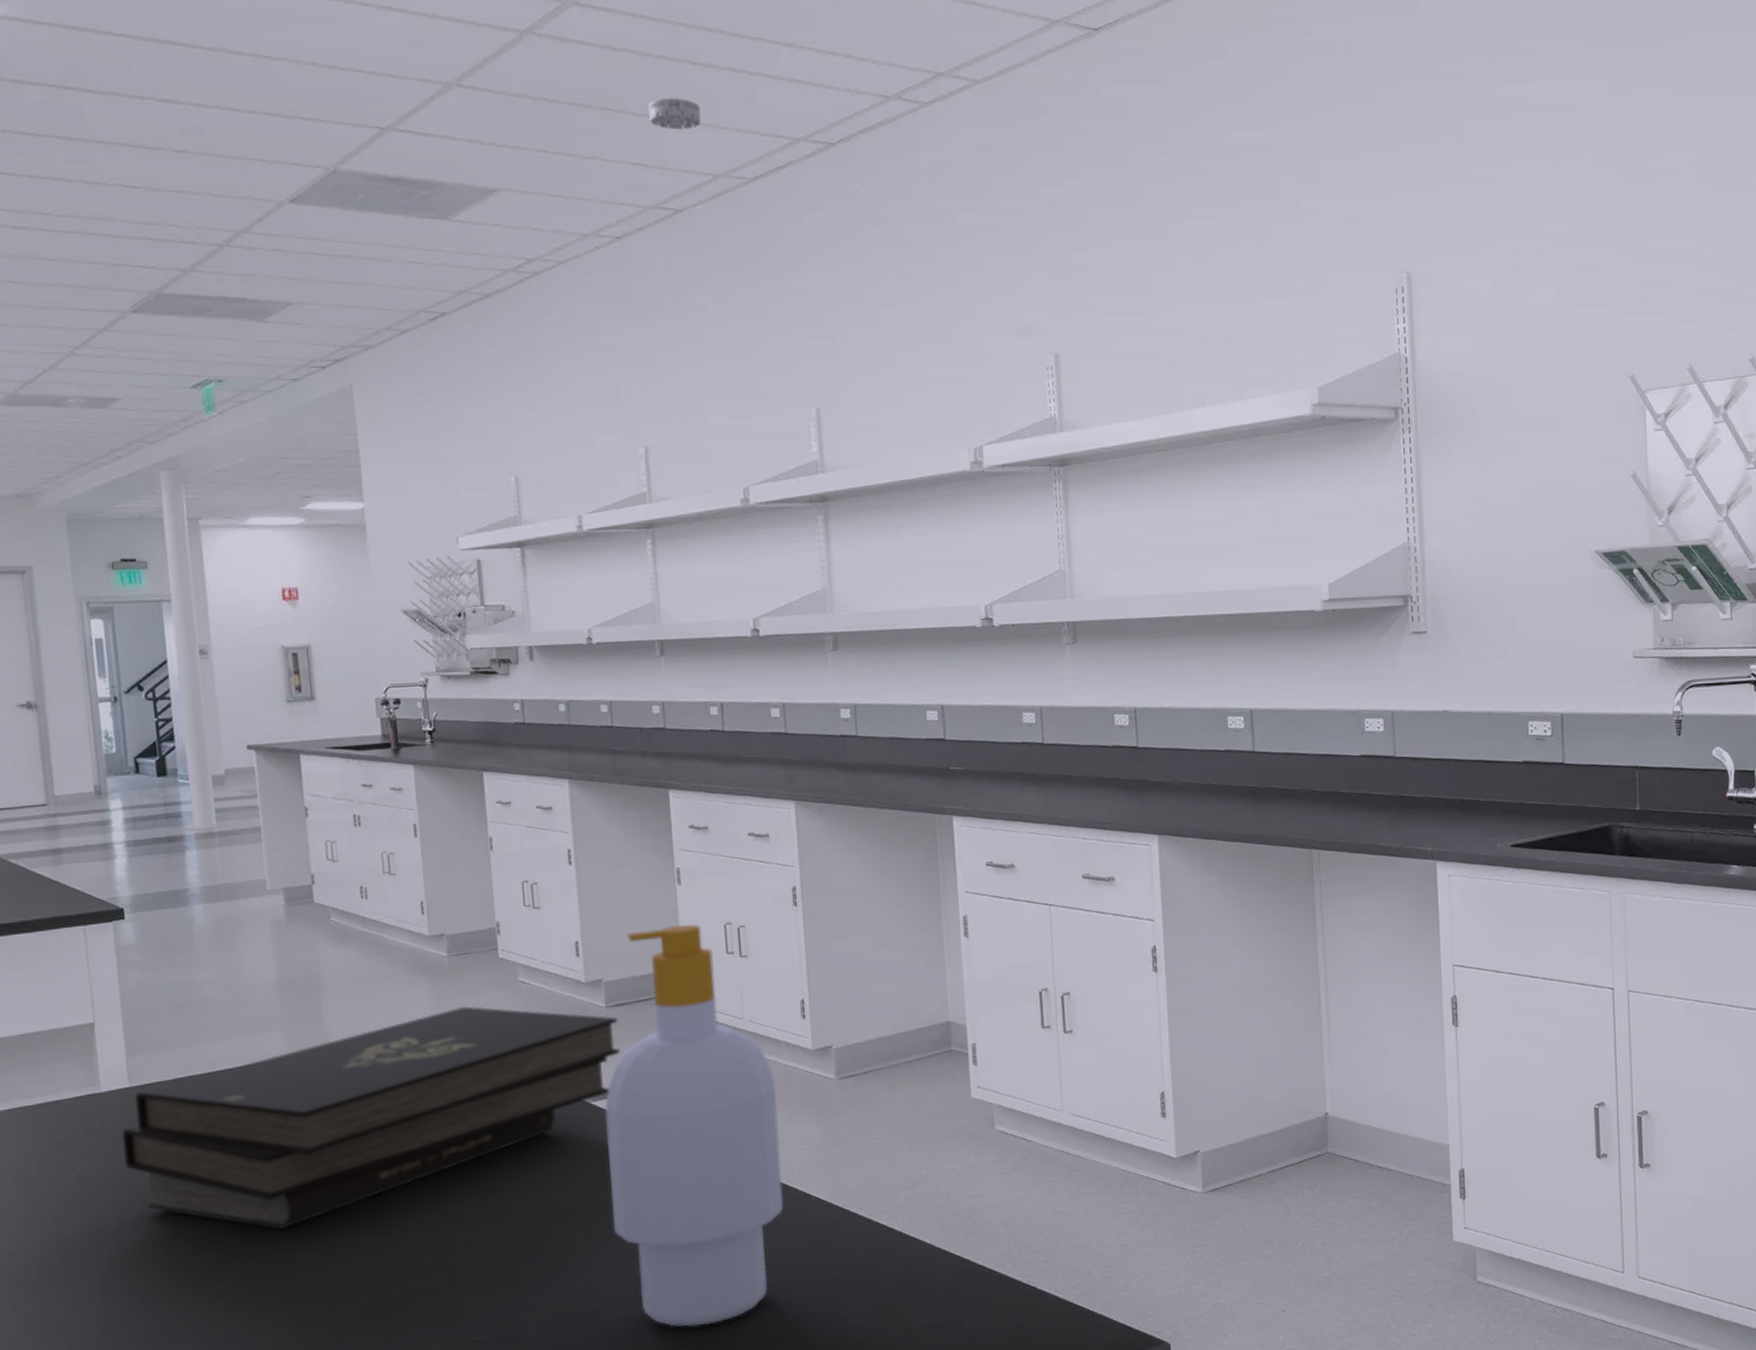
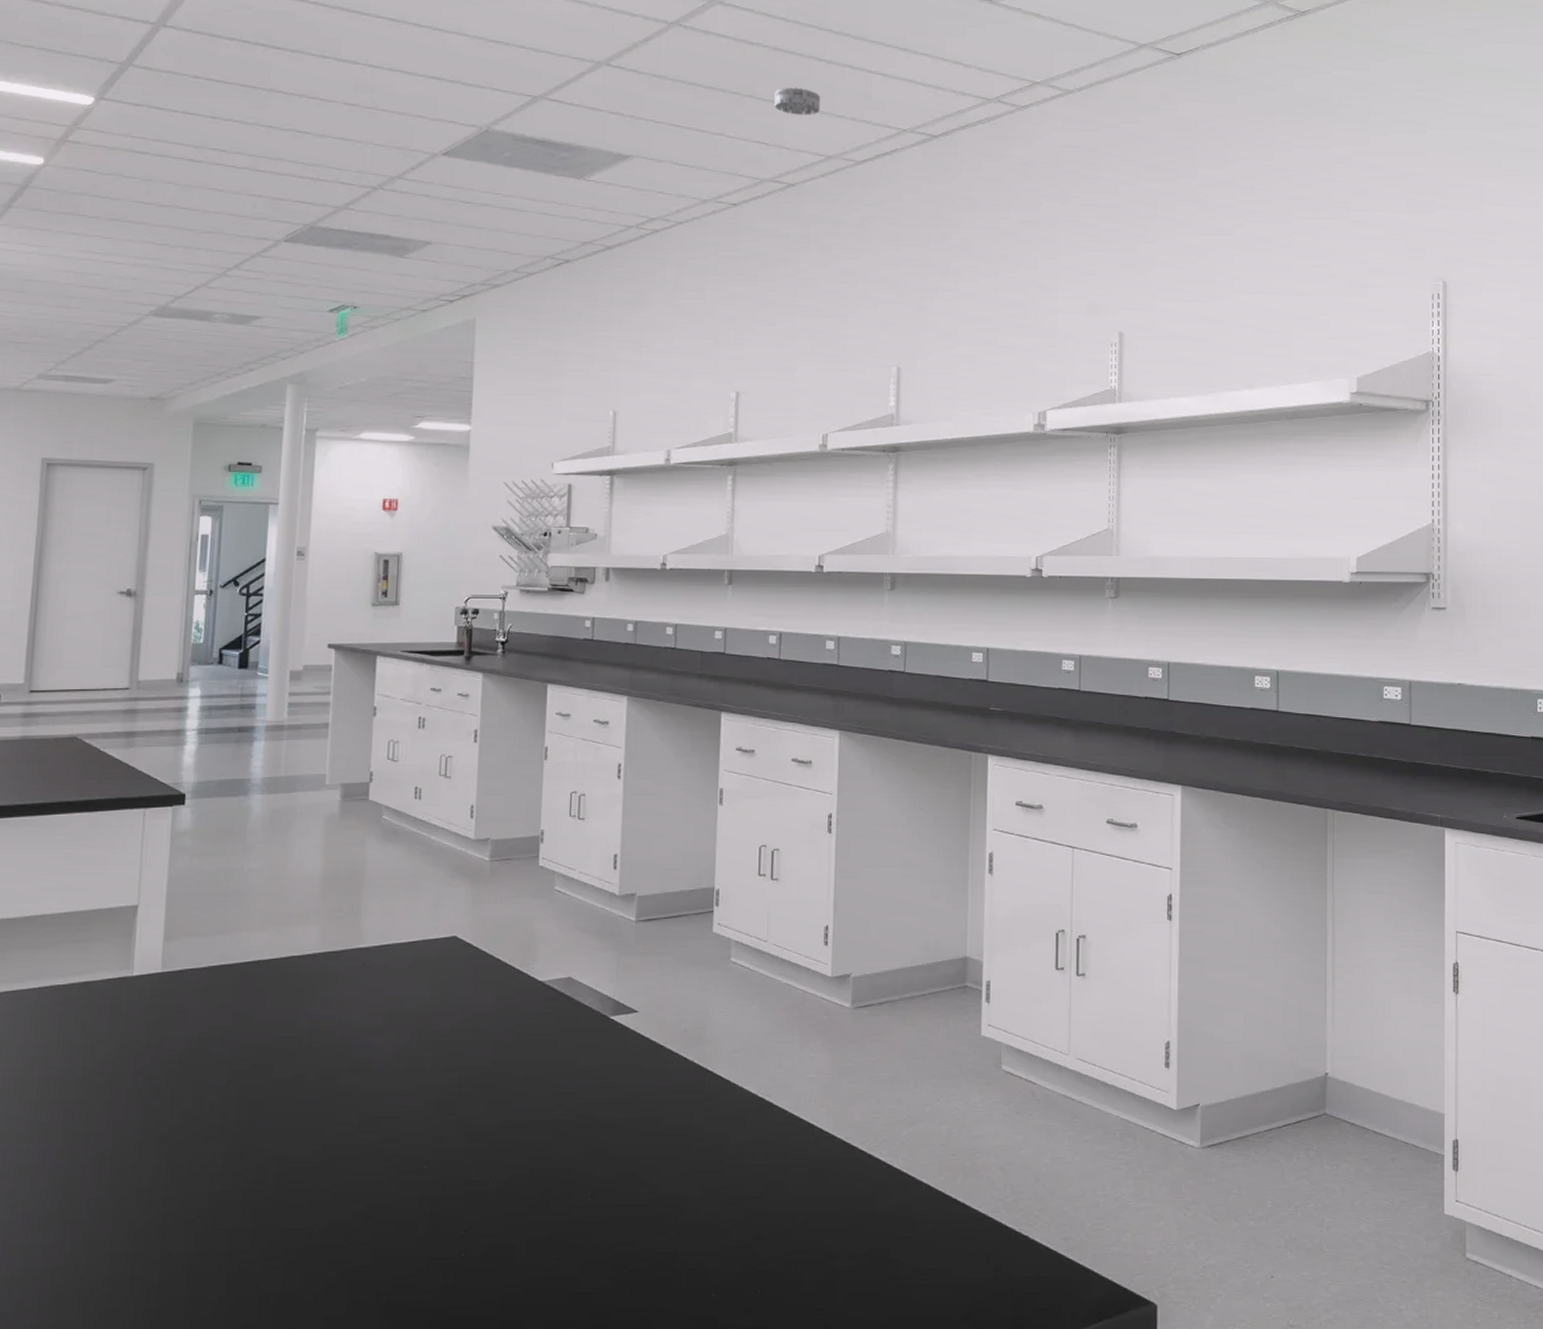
book: present [122,1006,621,1230] -> none [144,912,646,1129]
soap bottle: present [605,924,784,1327] -> none [616,844,793,1257]

